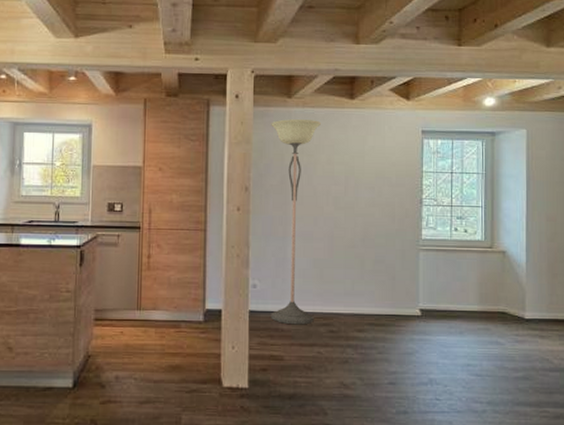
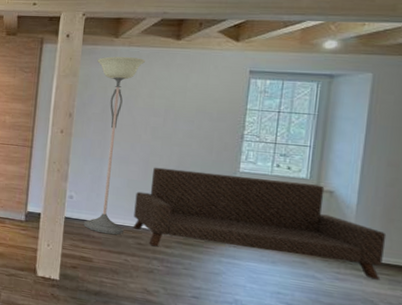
sofa: none [323,242,553,337] -> present [133,167,387,280]

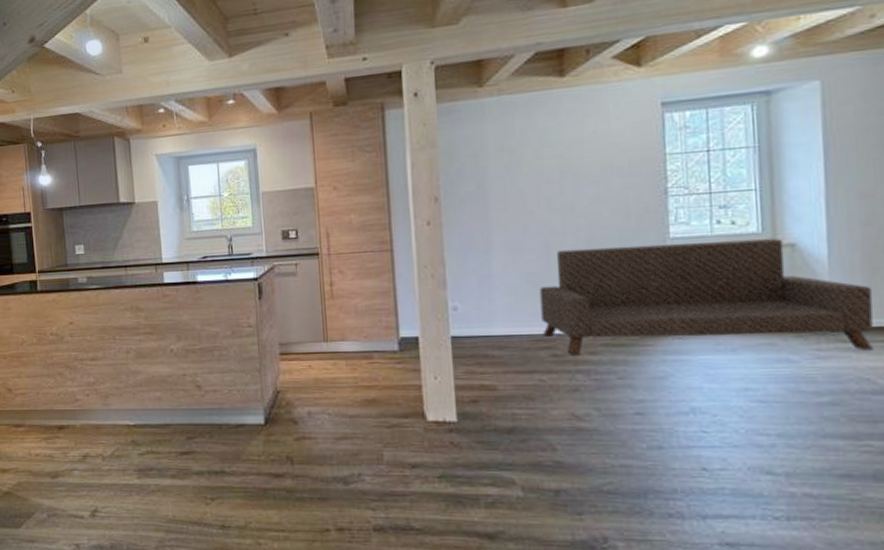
floor lamp: present [84,56,145,235] -> none [460,109,532,350]

